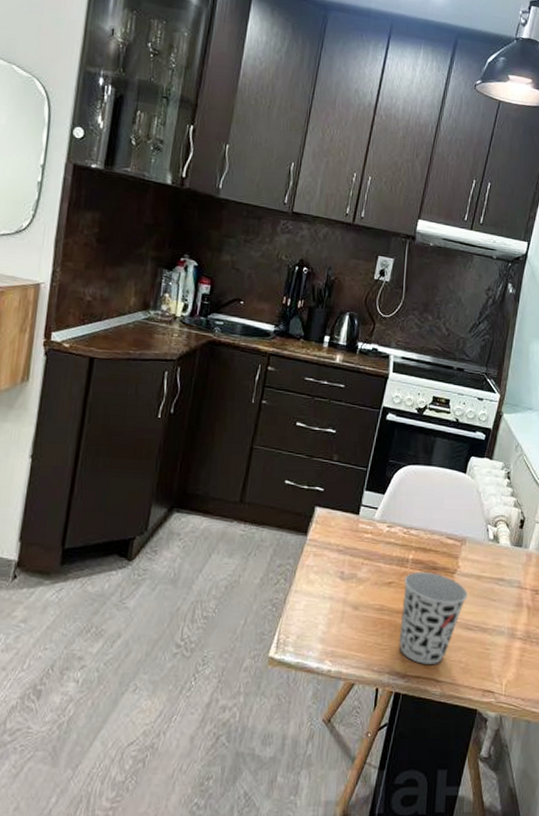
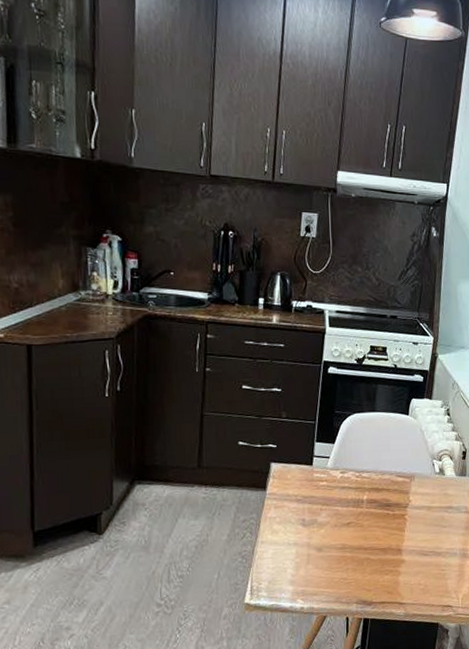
cup: present [399,572,467,664] -> none [361,509,420,591]

